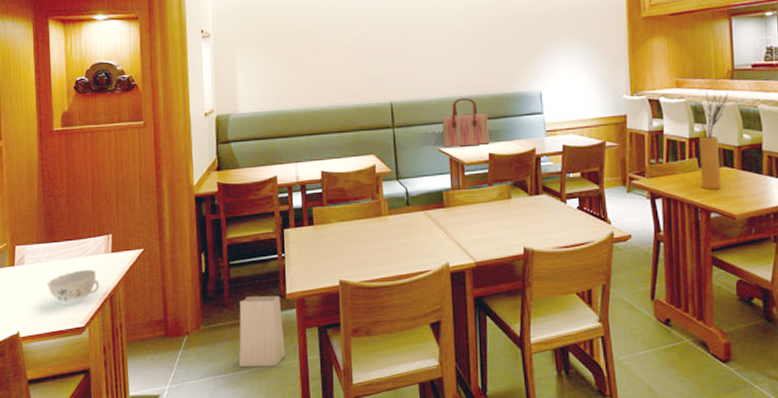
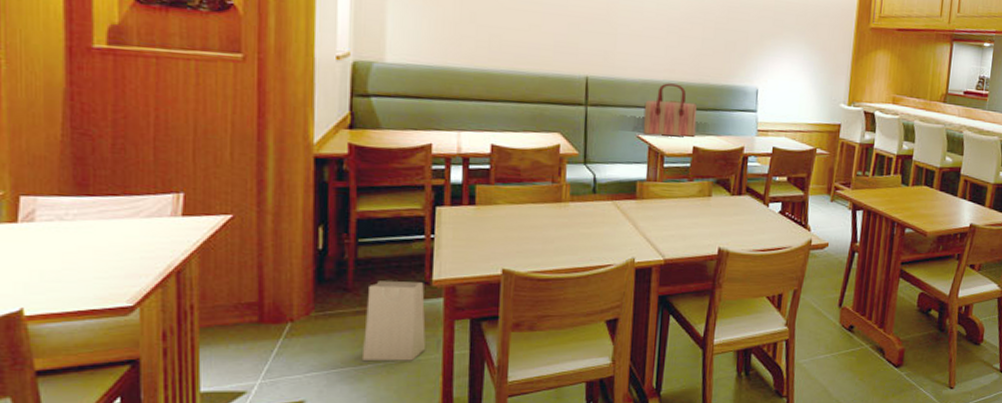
teacup: present [47,269,100,305] -> none [73,234,161,279]
vase: present [693,92,729,190] -> none [901,112,939,207]

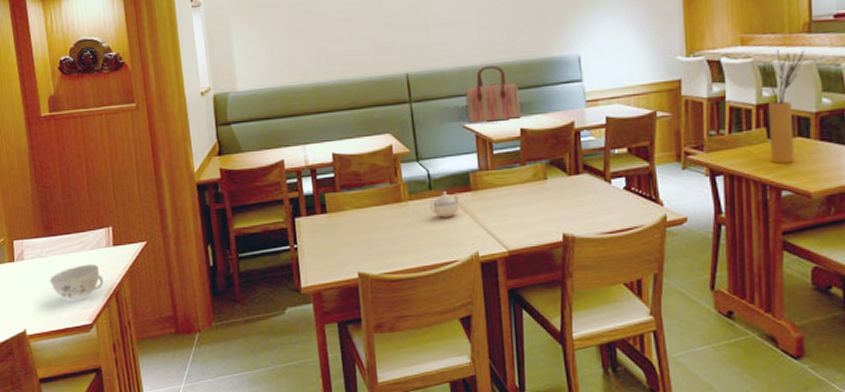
teacup: none [73,234,161,279] -> present [49,264,104,302]
shopping bag: present [361,281,426,361] -> none [252,290,305,365]
teapot: none [591,196,623,223] -> present [430,190,459,218]
vase: none [901,112,939,207] -> present [761,49,805,164]

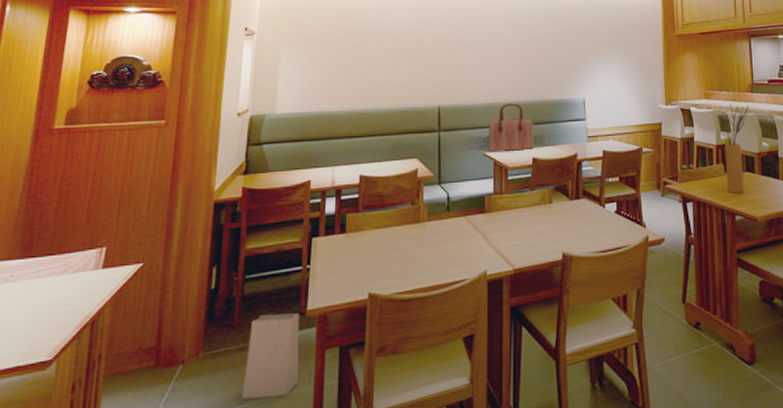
teacup: present [49,264,104,302] -> none [11,289,81,335]
shopping bag: none [252,290,305,365] -> present [241,313,300,399]
teapot: present [430,190,459,218] -> none [446,212,473,238]

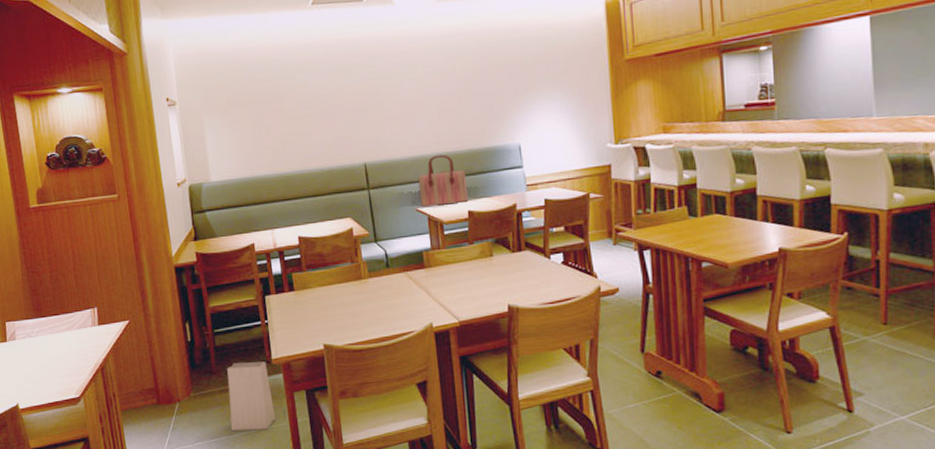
vase: present [719,103,749,194] -> none [681,136,720,239]

